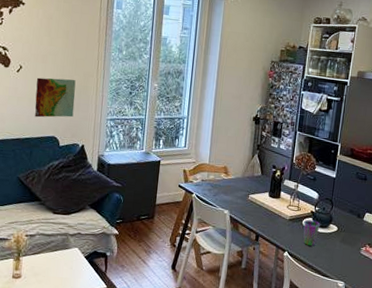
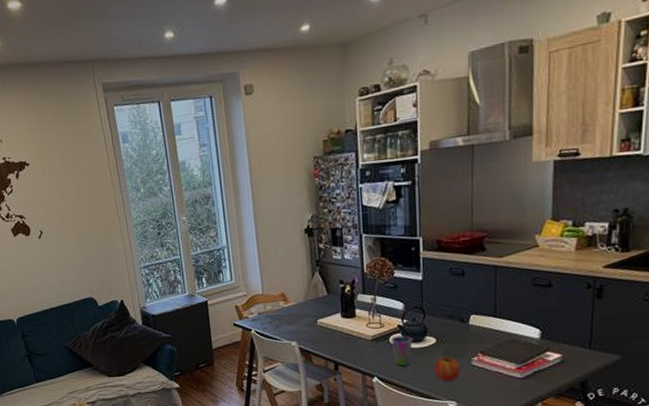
topographical map: present [34,77,76,118] -> none [59,233,105,281]
fruit: none [332,243,352,264] -> present [434,356,460,381]

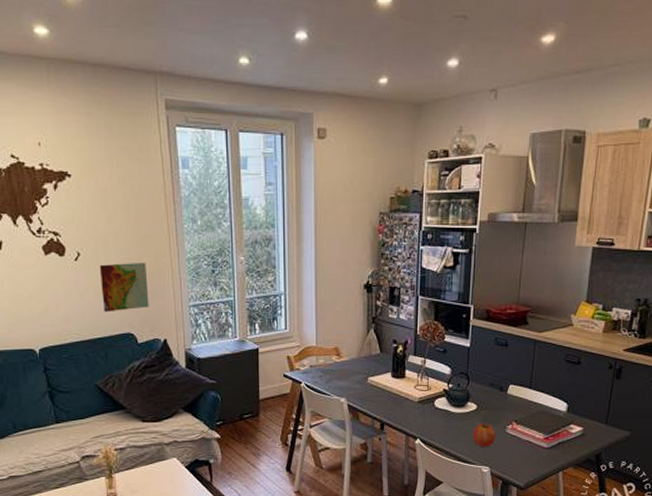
topographical map: none [59,233,105,281] -> present [99,263,149,313]
cup: present [391,335,413,366] -> none [436,400,456,429]

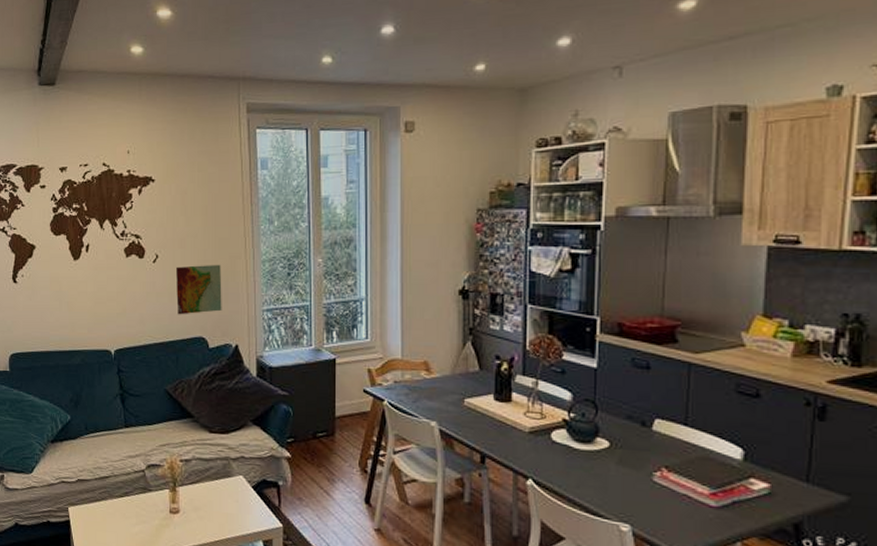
fruit: present [472,423,496,447] -> none [604,465,638,498]

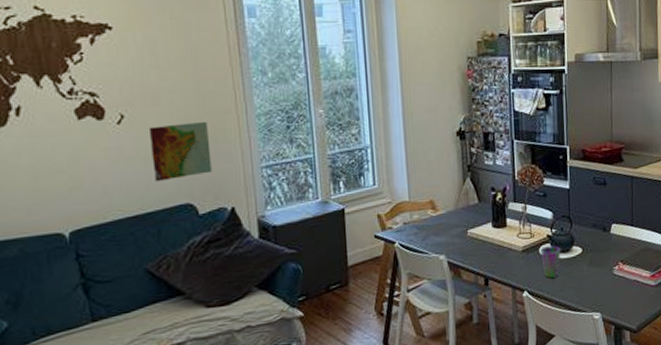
cup: none [553,432,580,470] -> present [540,245,561,278]

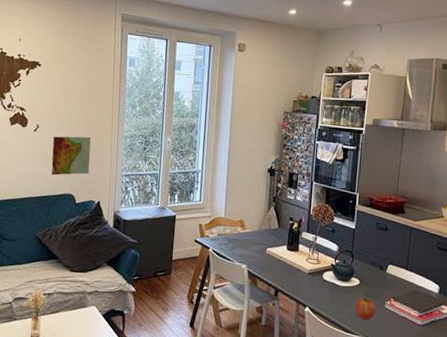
cup: present [540,245,561,278] -> none [324,273,342,300]
fruit: none [580,266,604,292] -> present [355,297,376,320]

